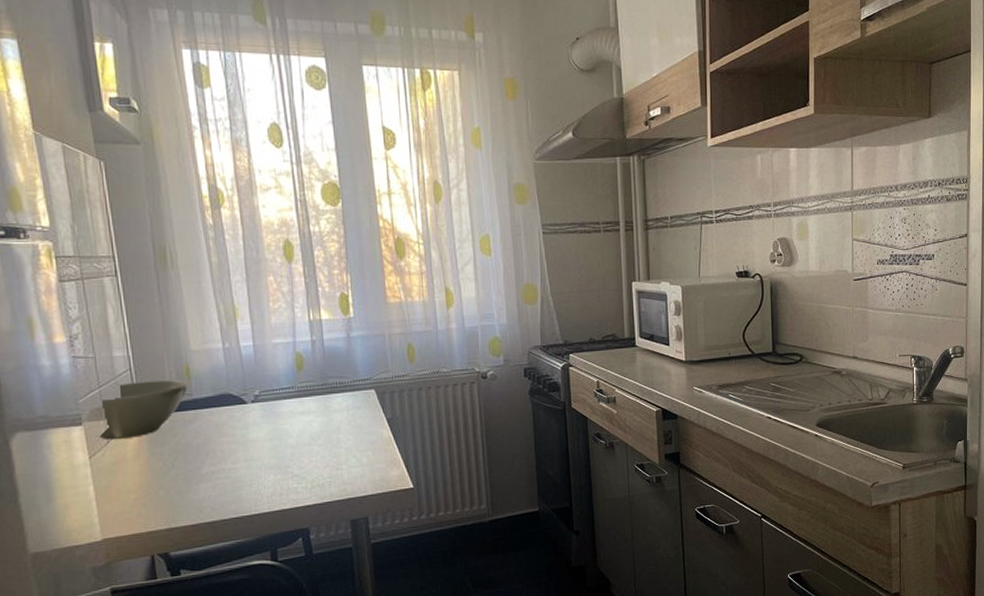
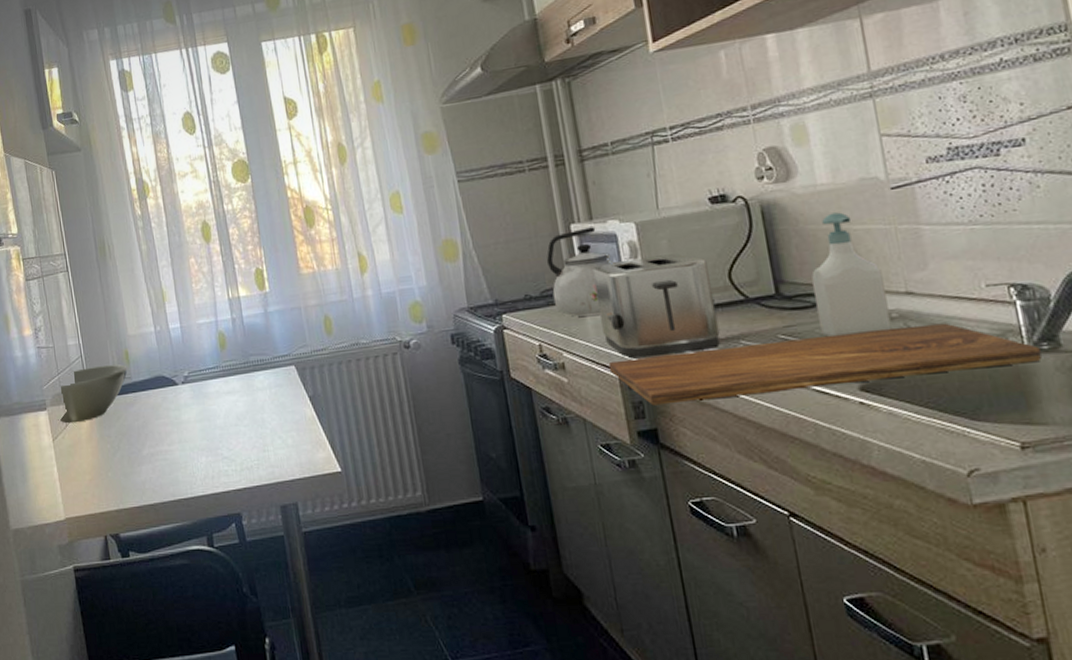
kettle: none [610,286,672,361] -> present [546,227,627,317]
toaster: none [645,314,732,397] -> present [592,253,720,359]
cutting board: none [649,380,922,434] -> present [608,323,1042,406]
soap bottle: none [797,294,841,386] -> present [811,212,892,337]

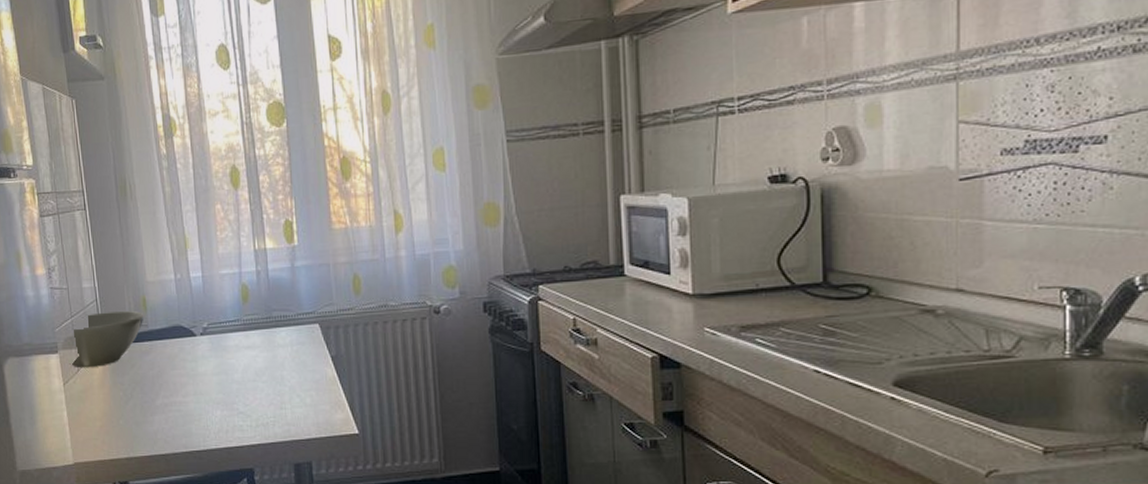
kettle: present [546,227,627,317] -> none [590,199,675,293]
toaster: present [592,253,720,359] -> none [637,233,760,339]
cutting board: present [608,323,1042,406] -> none [642,323,1081,388]
soap bottle: present [811,212,892,337] -> none [863,201,936,329]

